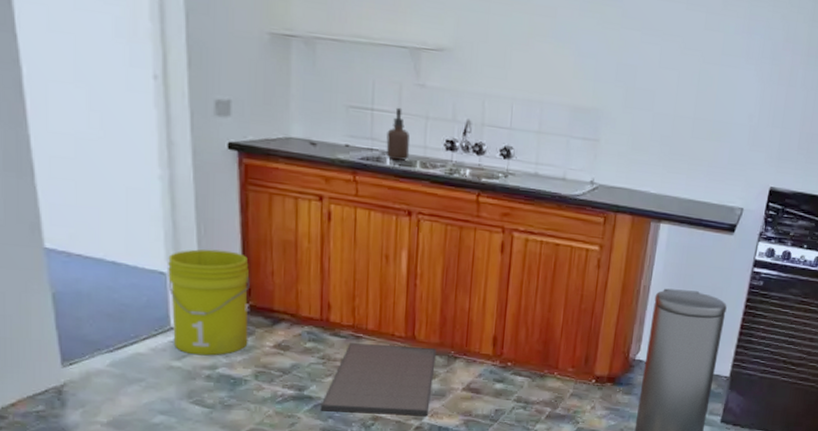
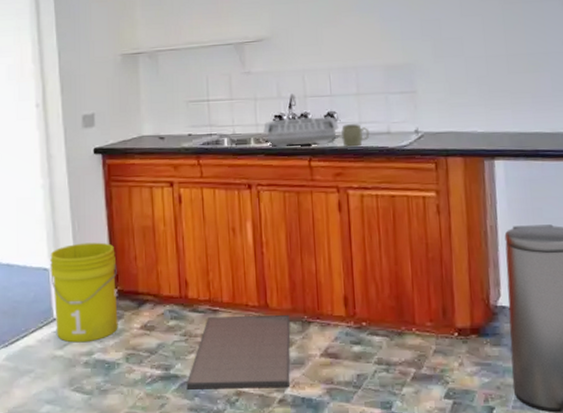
soap dispenser: present [386,107,410,161] -> none [222,94,244,140]
dish rack: none [432,145,514,183] -> present [263,117,339,149]
mug: none [514,163,545,190] -> present [341,124,370,148]

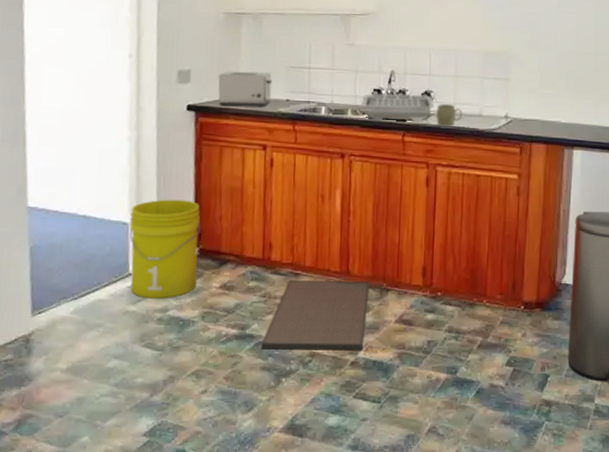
toaster: none [121,109,174,148] -> present [218,71,273,108]

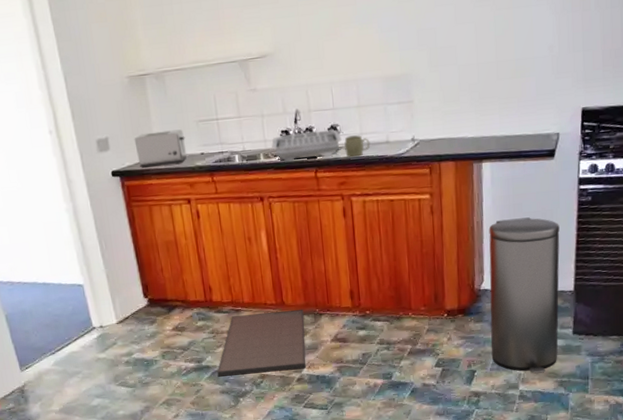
bucket: present [129,199,201,299] -> none [82,258,153,347]

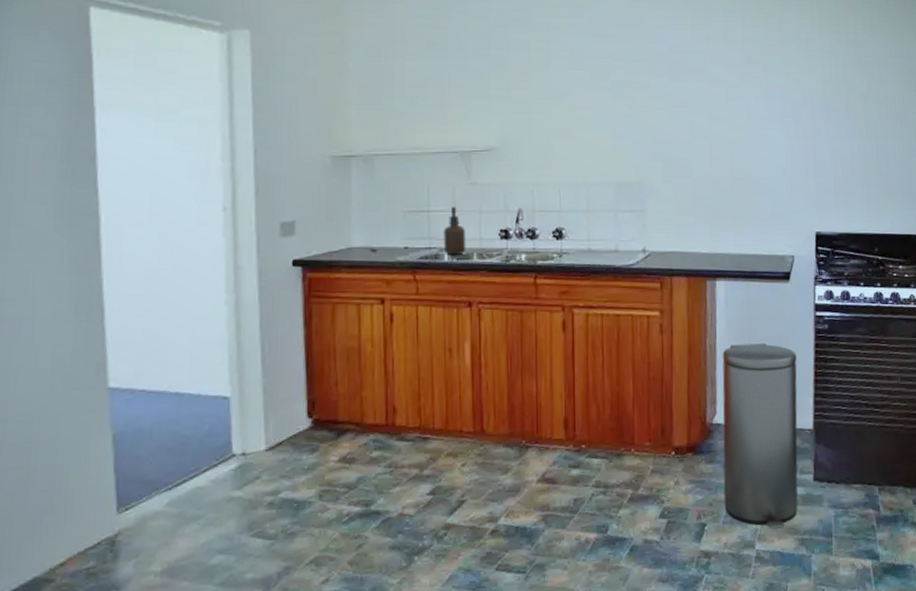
toaster: present [134,129,187,169] -> none [326,219,388,260]
doormat: present [217,310,306,377] -> none [389,440,507,526]
soap dispenser: none [232,112,254,157] -> present [443,206,466,255]
dish rack: present [271,129,342,163] -> none [488,233,567,265]
mug: present [344,135,371,158] -> none [568,241,598,266]

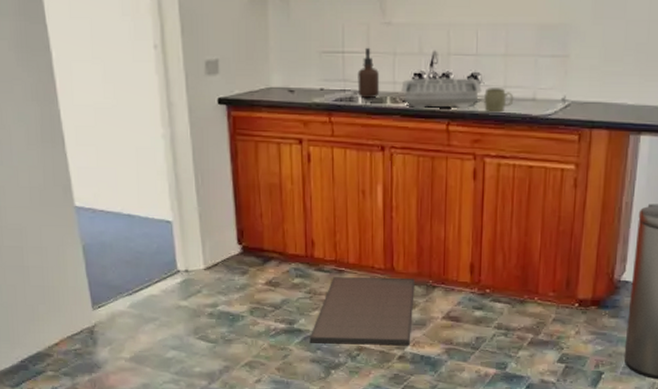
doormat: none [389,440,507,526] -> present [309,277,415,346]
dish rack: none [488,233,567,265] -> present [401,78,482,111]
mug: none [568,241,598,266] -> present [483,88,514,114]

